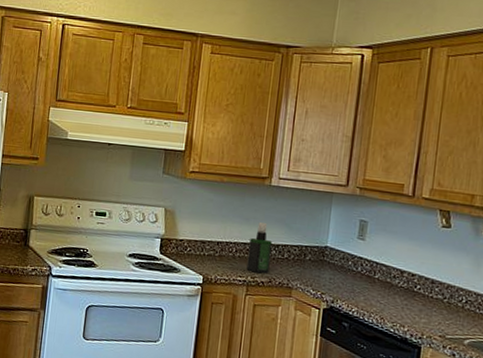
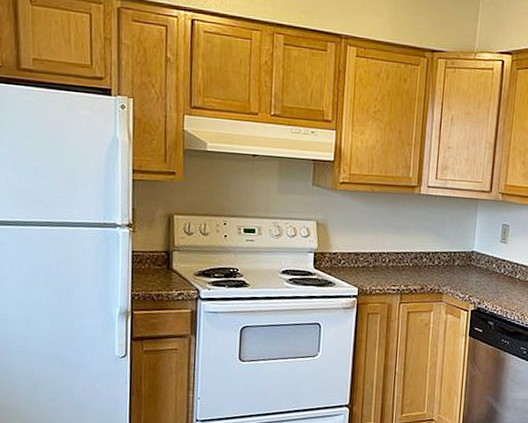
spray bottle: present [246,222,273,274] -> none [399,231,423,281]

